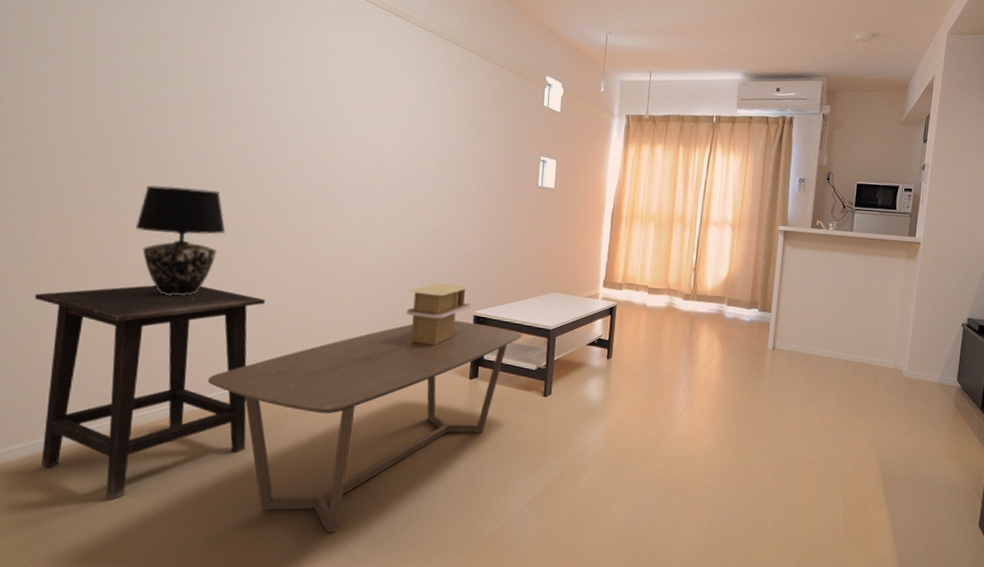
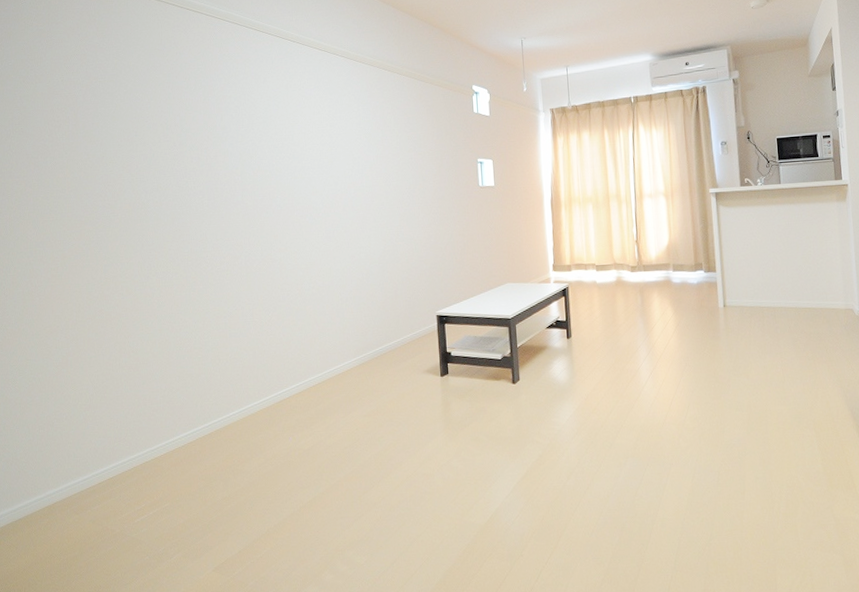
side table: present [34,285,265,499] -> none [38,323,244,538]
table lamp: present [135,185,226,296] -> none [122,235,202,337]
coffee table: present [207,321,523,533] -> none [200,322,485,545]
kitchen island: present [407,283,471,346] -> none [373,288,433,350]

